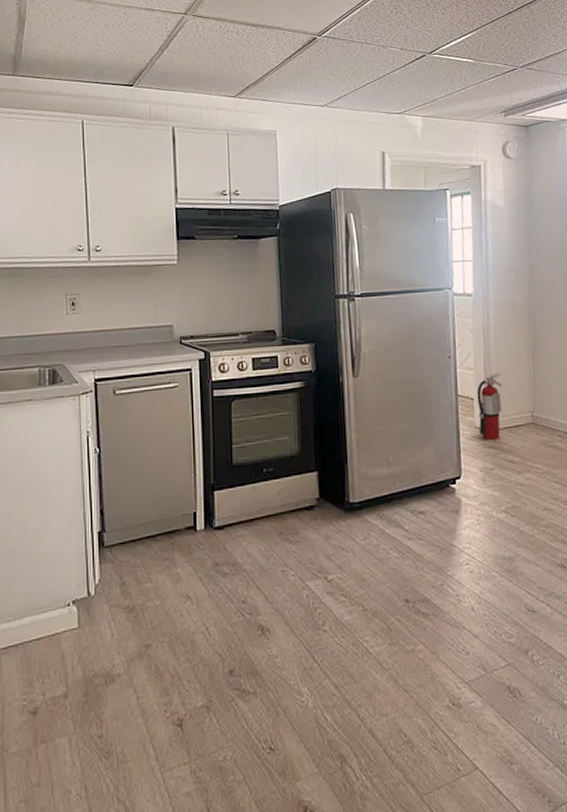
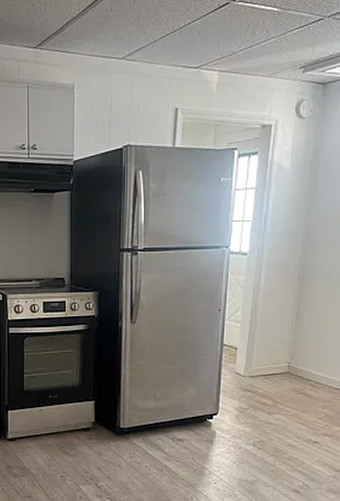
fire extinguisher: present [476,372,503,440] -> none [238,326,265,384]

